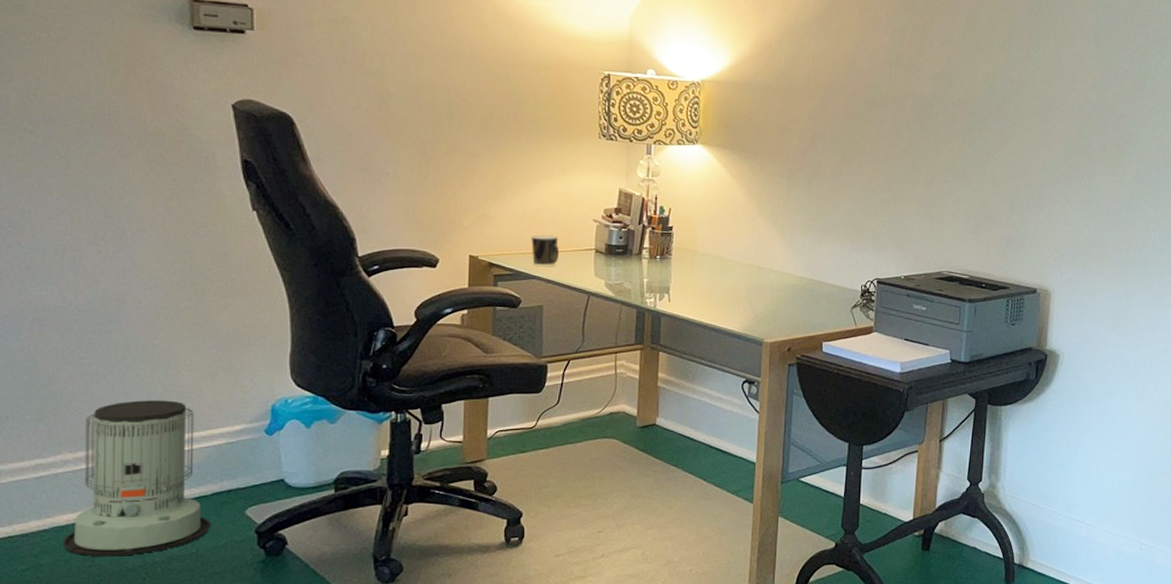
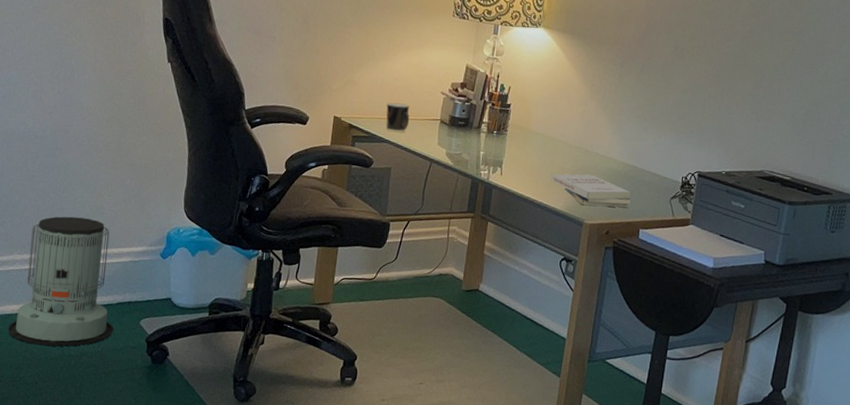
books: none [724,291,811,324] -> present [550,174,632,208]

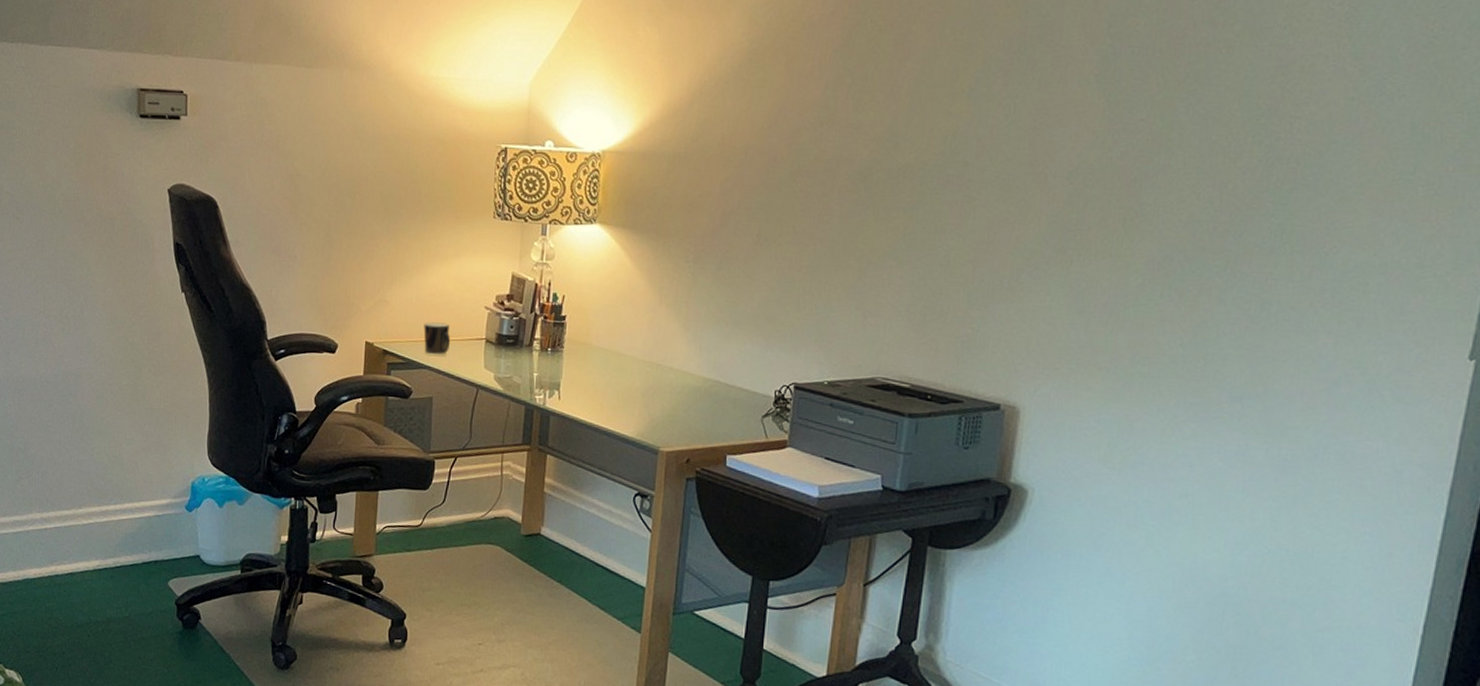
space heater: present [7,216,115,347] -> none [31,469,142,613]
books: present [550,174,632,208] -> none [617,393,715,431]

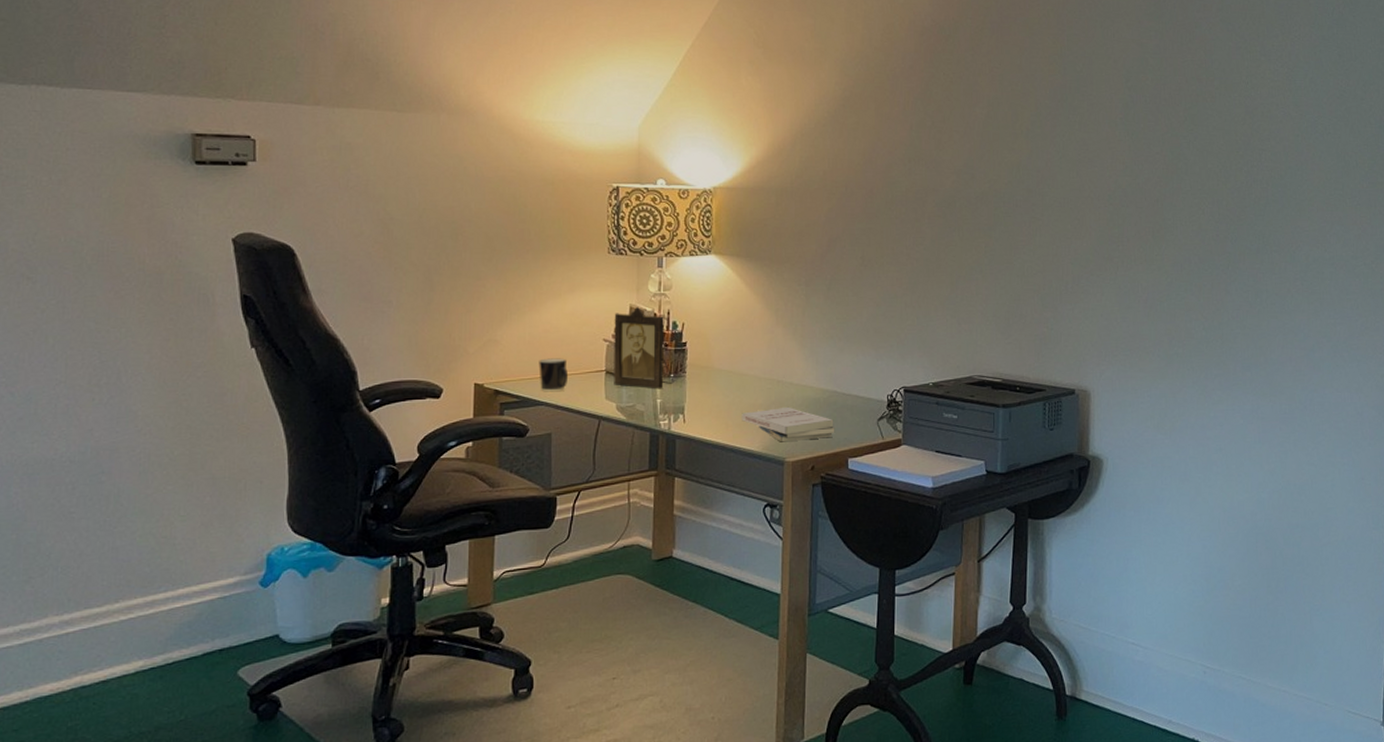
photo frame: none [493,276,552,363] -> present [614,307,674,389]
books: none [617,393,715,431] -> present [742,406,835,442]

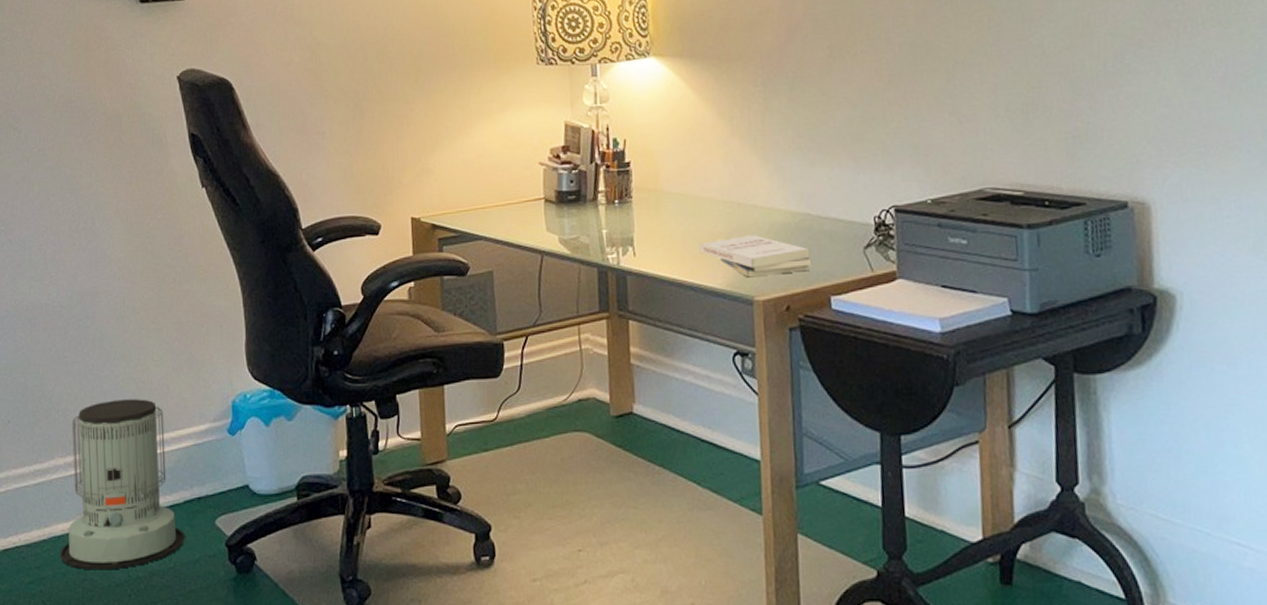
space heater: none [45,554,202,729] -> present [59,399,186,570]
mug: present [539,358,569,392] -> none [474,186,506,225]
photo frame: present [614,307,674,389] -> none [549,124,620,218]

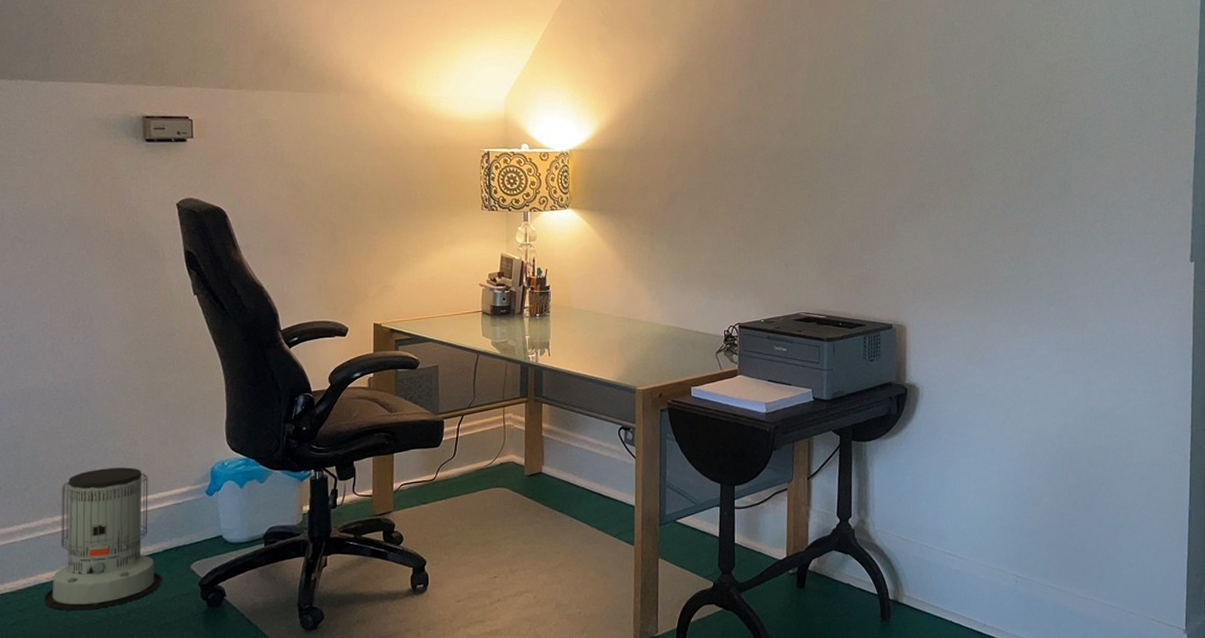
books: present [699,234,812,278] -> none [598,341,679,373]

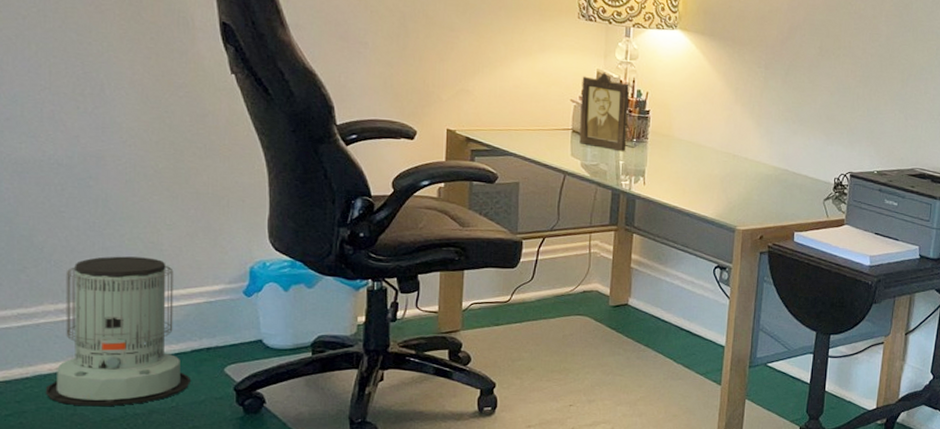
photo frame: none [488,256,540,327] -> present [579,73,637,152]

